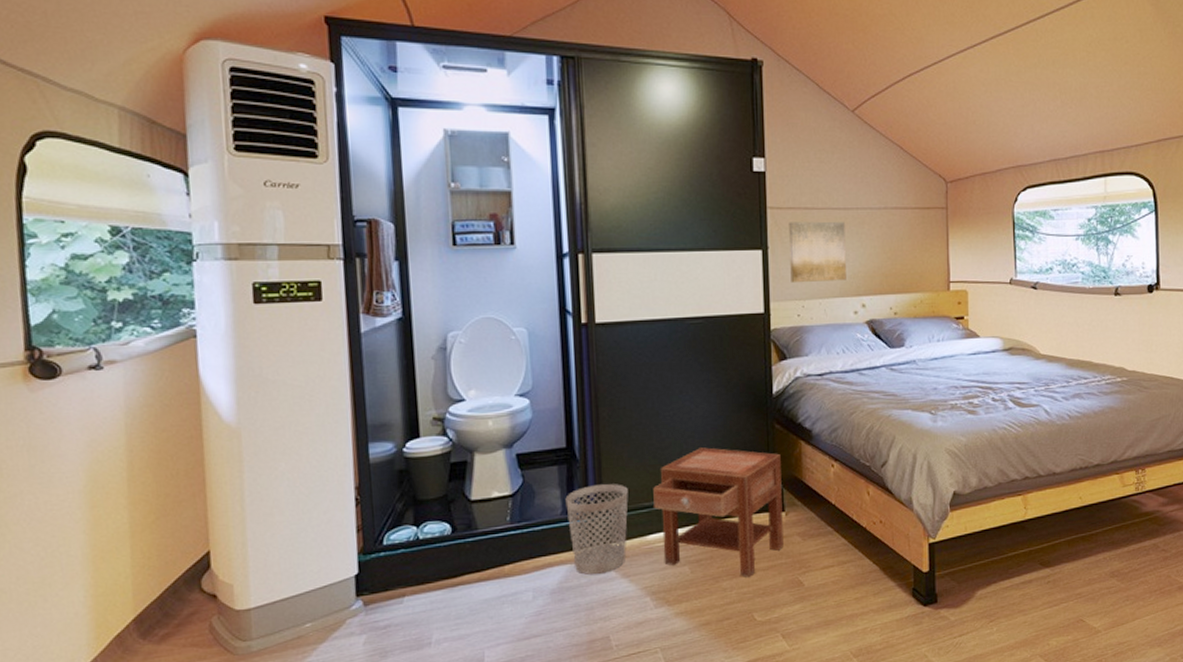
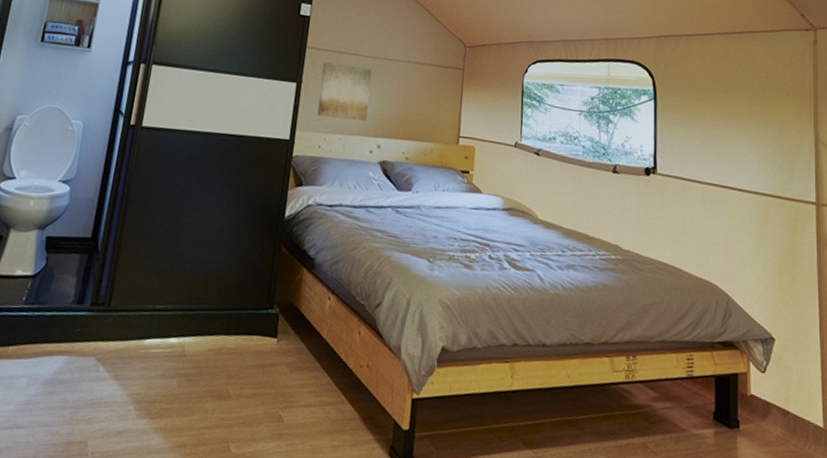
wastebasket: present [565,484,628,575] -> none [72,279,137,372]
nightstand: present [653,447,784,578] -> none [154,259,282,404]

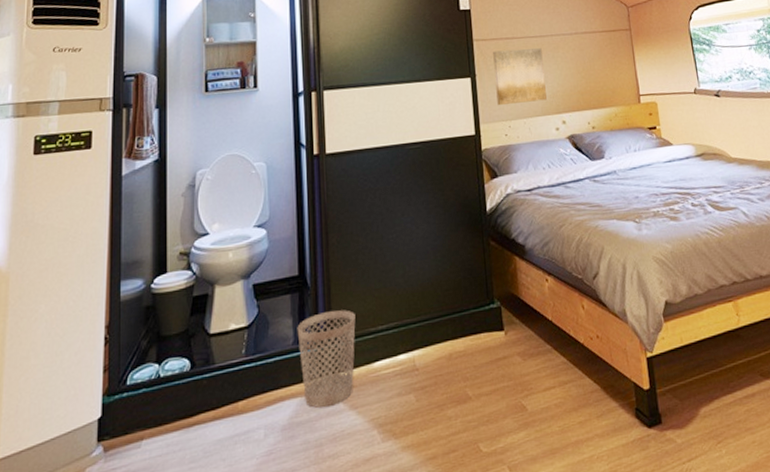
wastebasket: none [72,279,137,372] -> present [297,310,356,408]

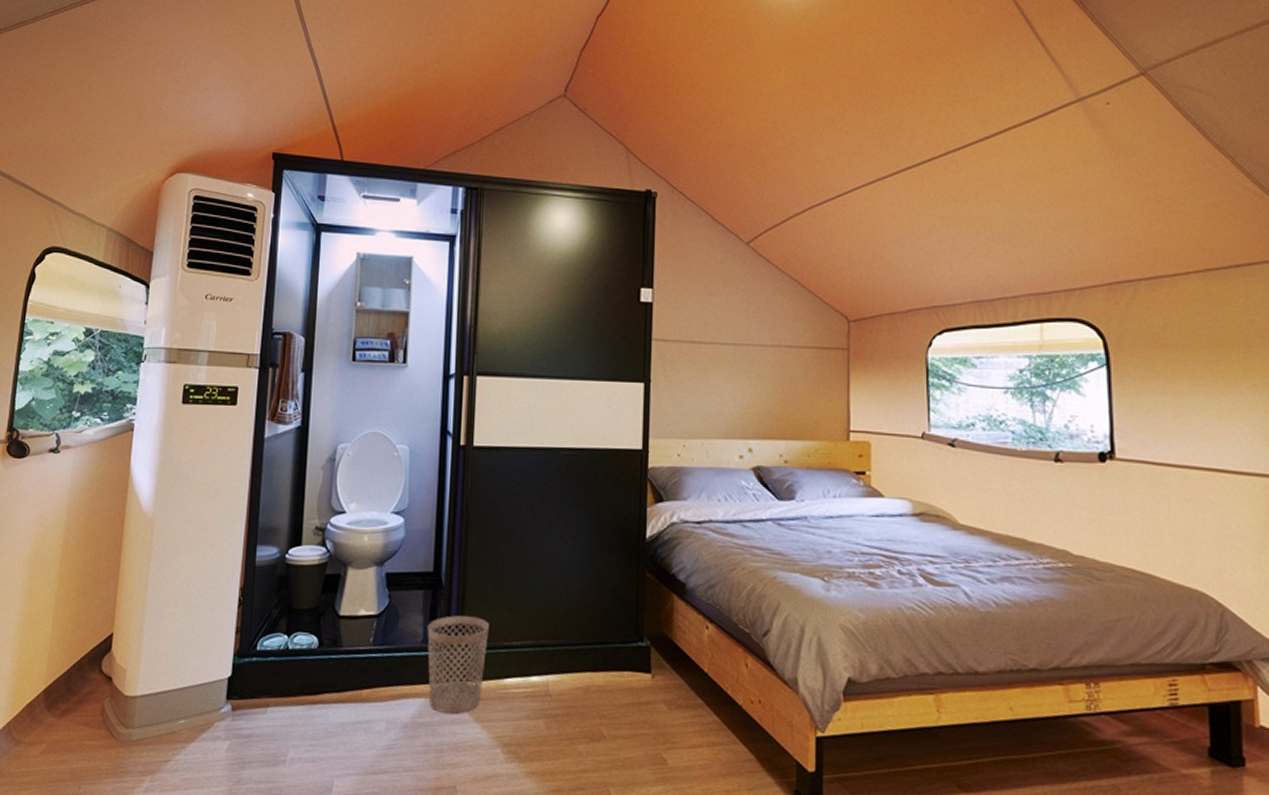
wall art: present [493,48,547,106] -> none [672,355,734,421]

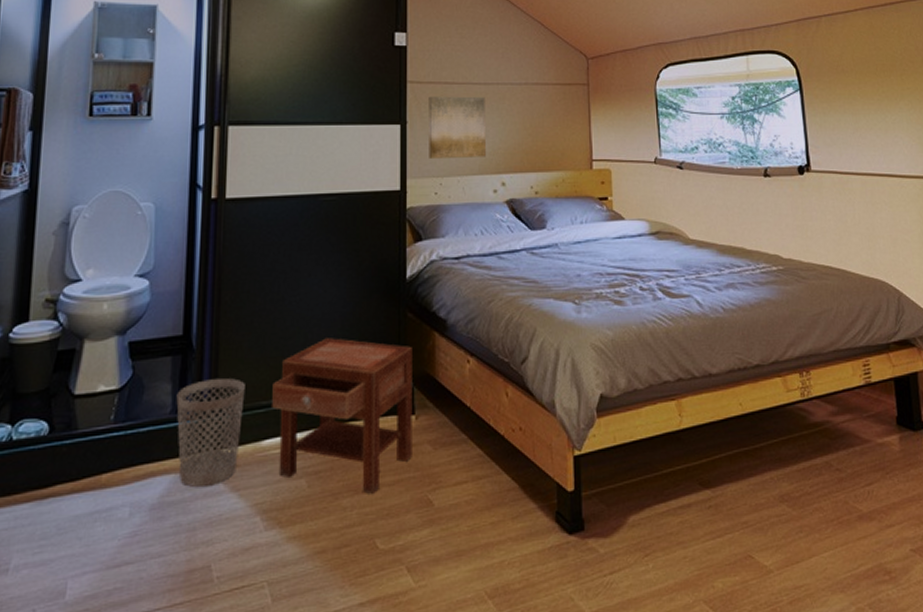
nightstand: none [513,589,650,745] -> present [272,338,412,495]
wall art: none [672,355,734,421] -> present [429,96,486,160]

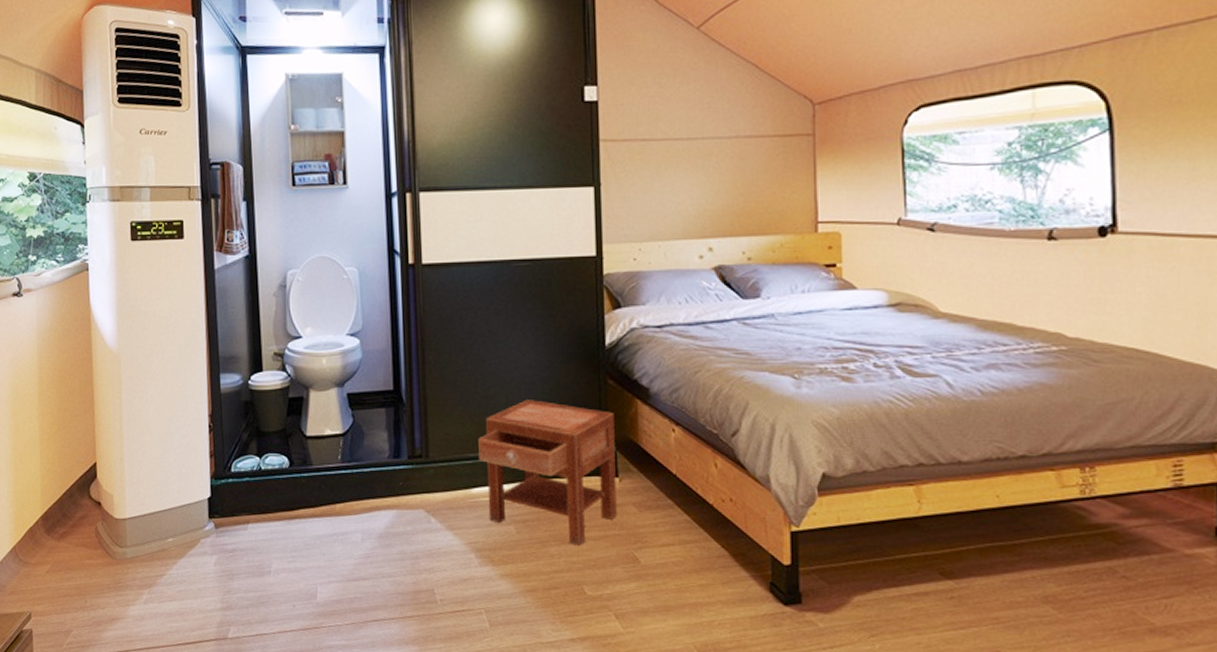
wastebasket: present [176,378,245,487] -> none [392,431,453,523]
wall art: present [429,96,486,160] -> none [624,153,690,224]

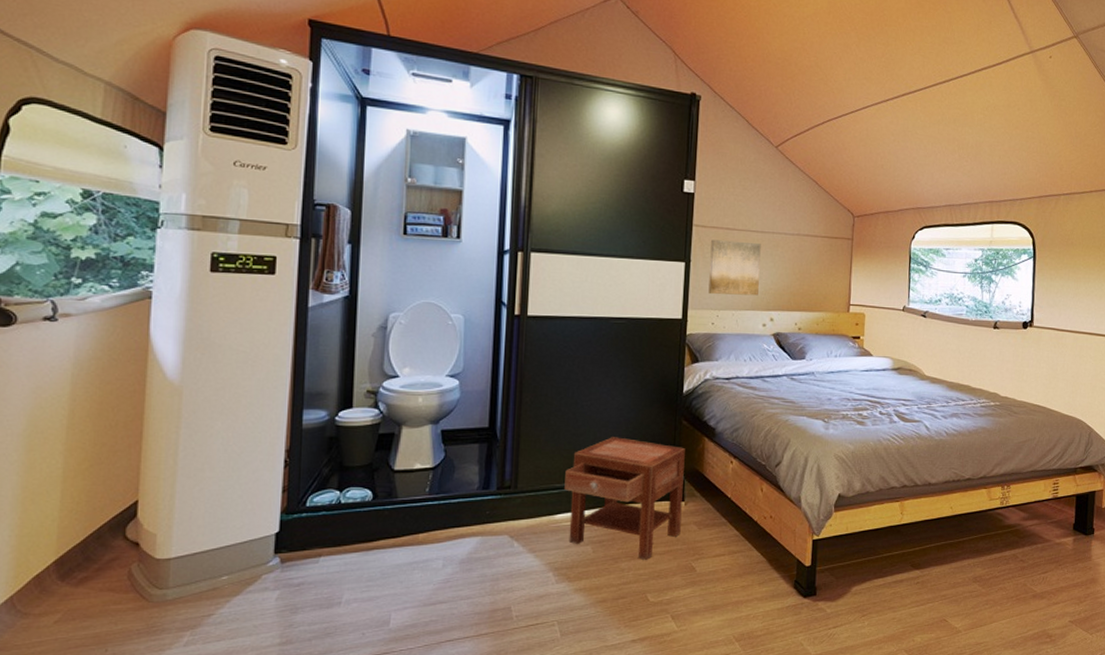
wall art: none [624,153,690,224] -> present [708,239,761,296]

